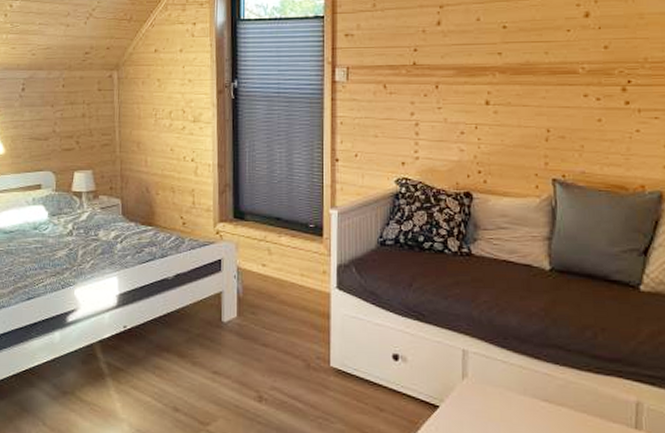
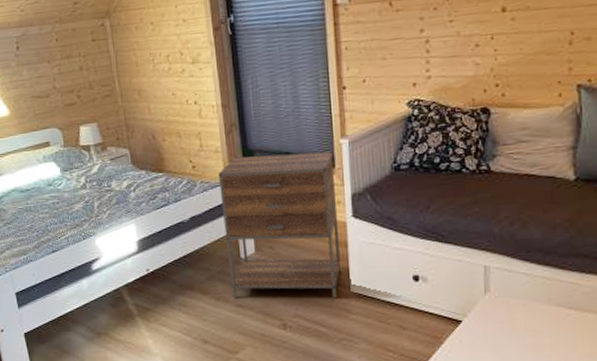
nightstand: none [208,217,321,373] -> present [219,152,341,299]

